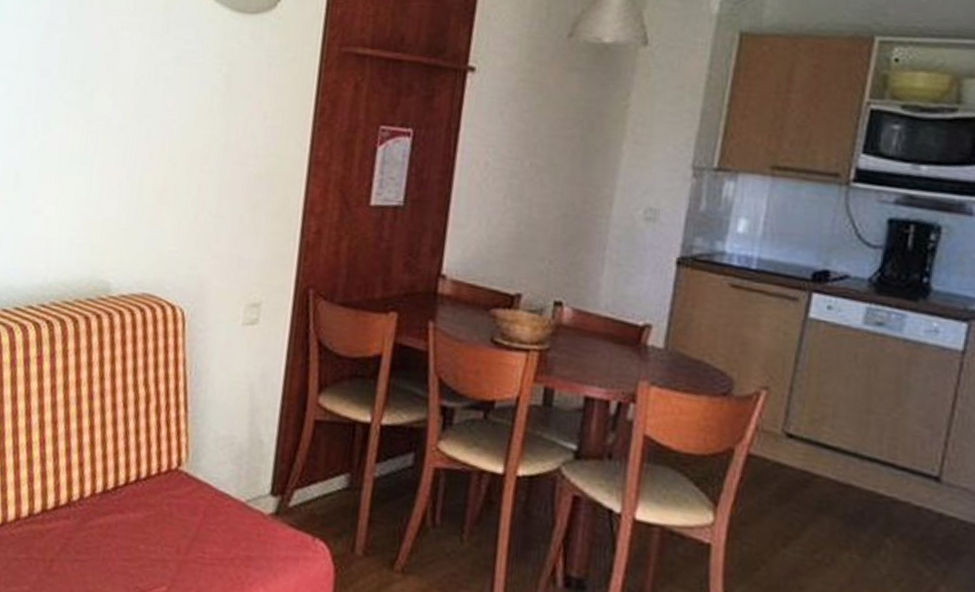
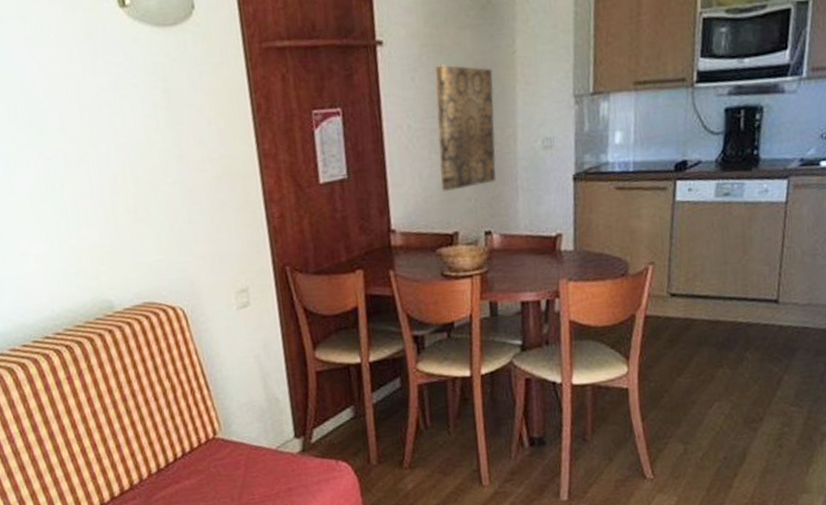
wall art: none [510,104,597,246] -> present [434,65,496,192]

